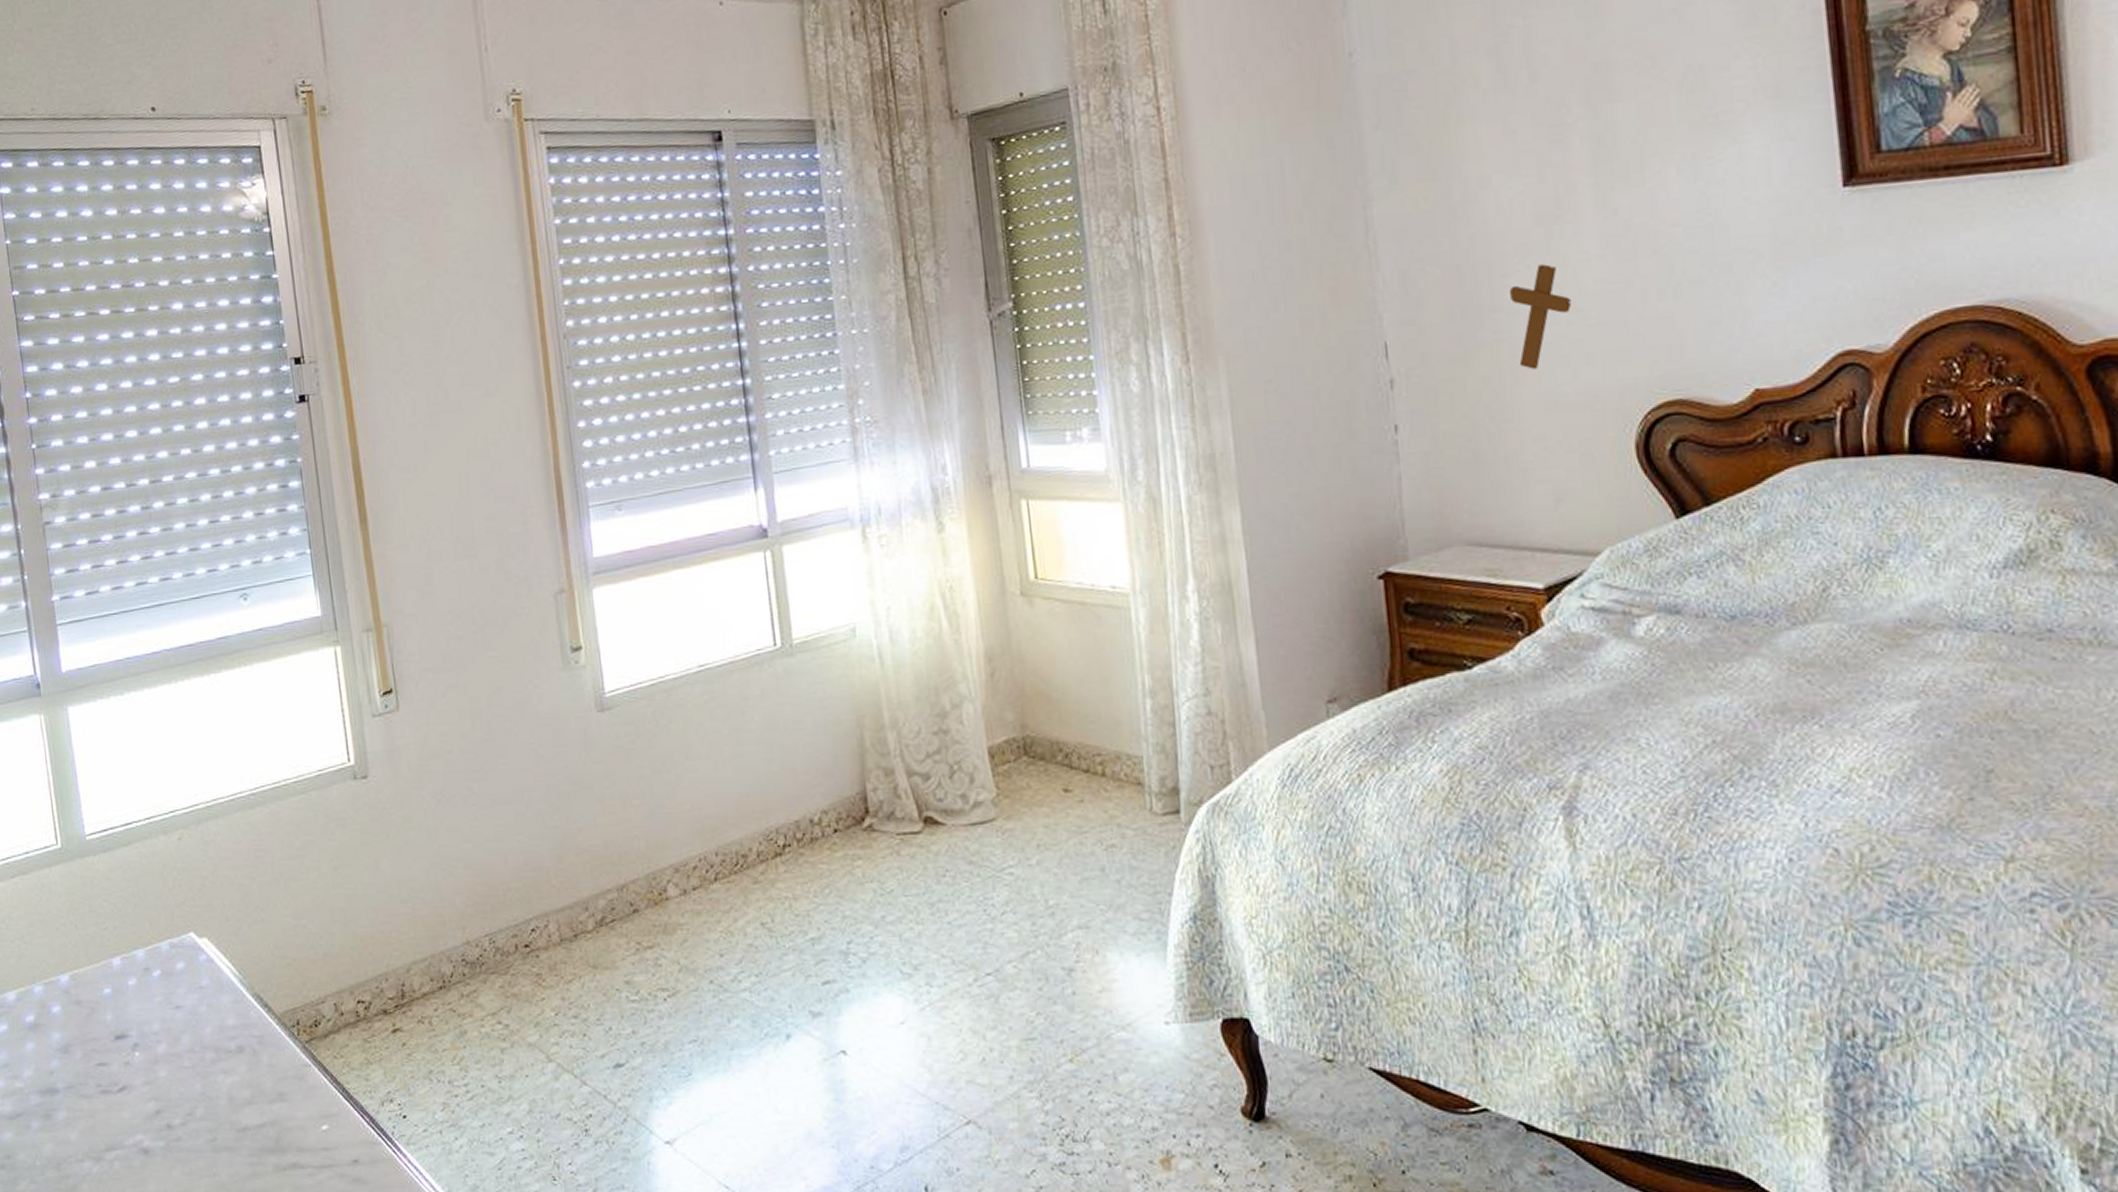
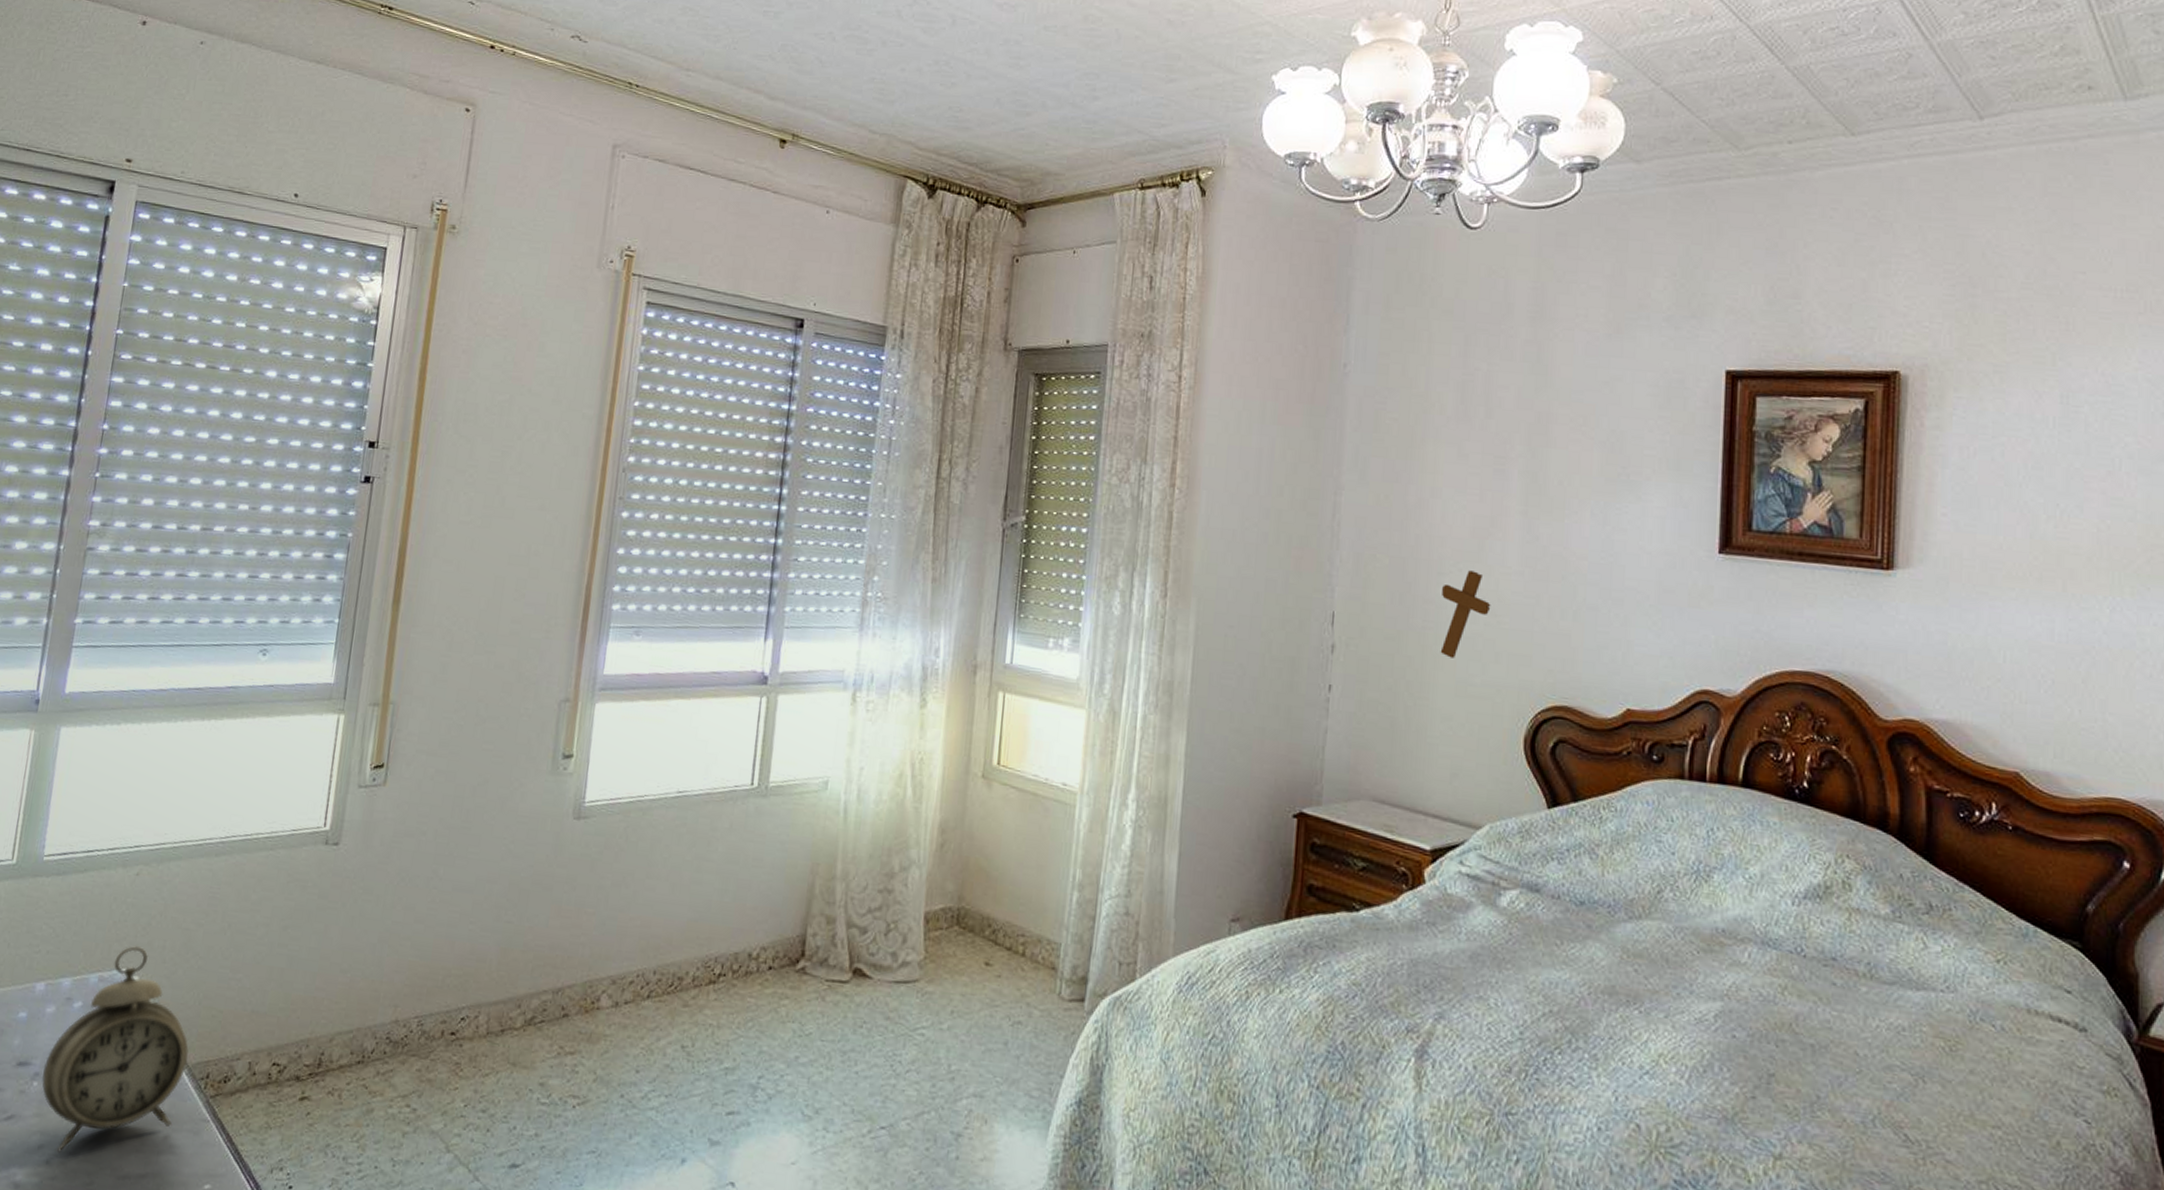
alarm clock: none [140,907,276,1115] -> present [41,945,189,1153]

